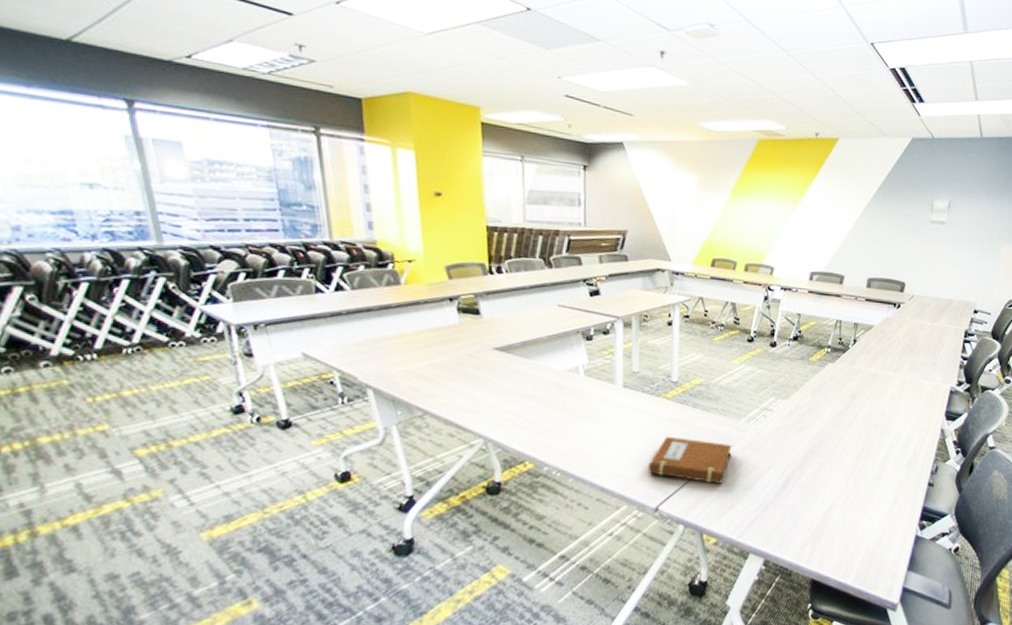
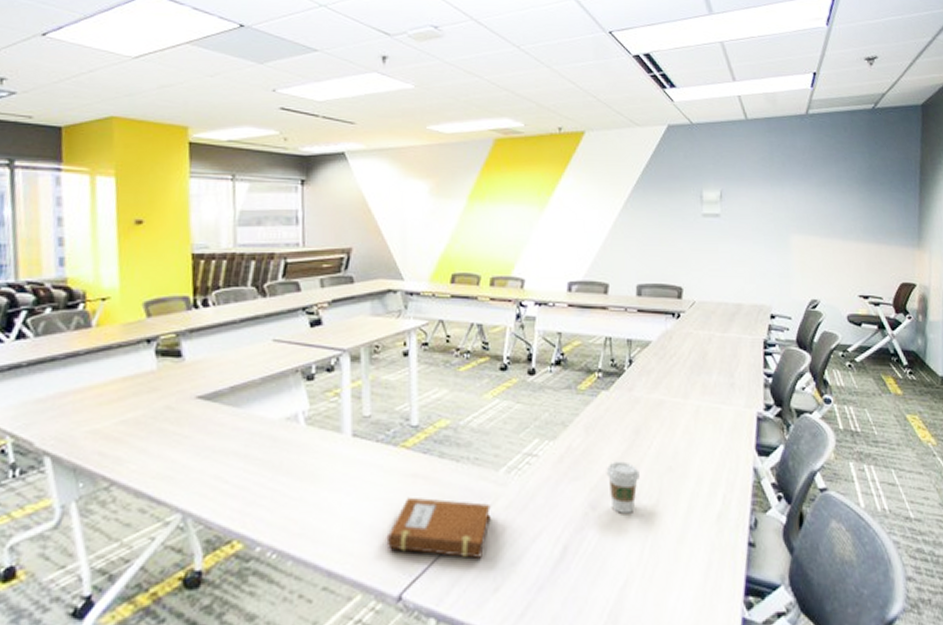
coffee cup: none [825,418,852,457] -> present [606,461,640,513]

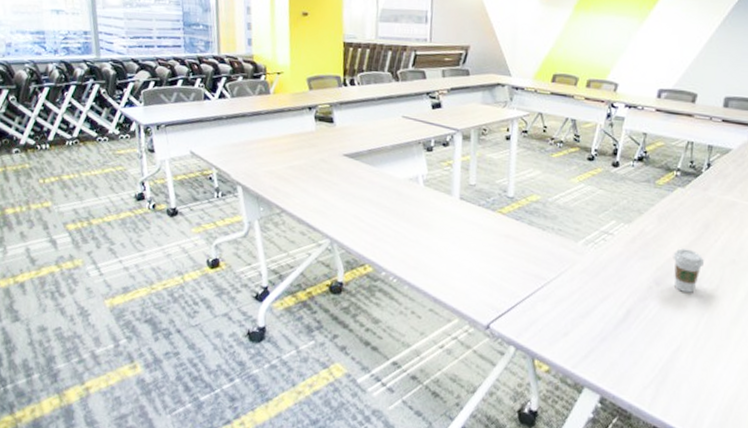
notebook: present [386,497,491,558] -> none [480,252,568,308]

